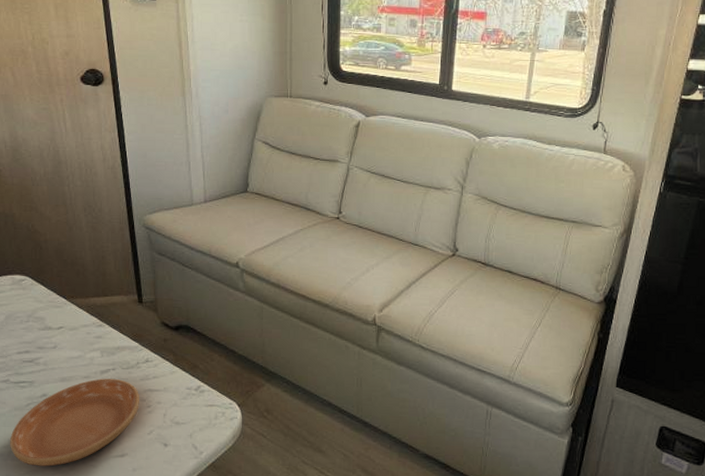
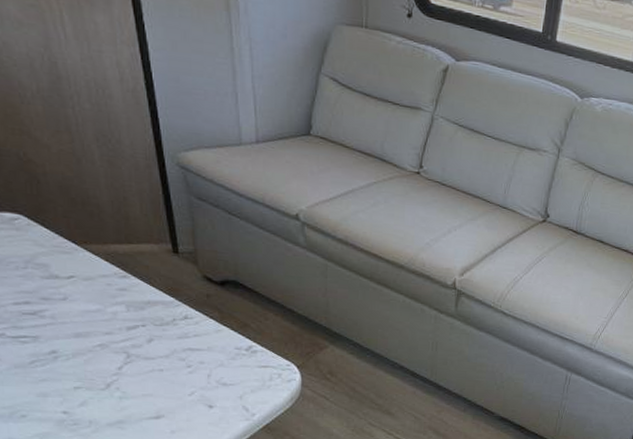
saucer: present [10,378,139,467] -> none [11,335,177,429]

